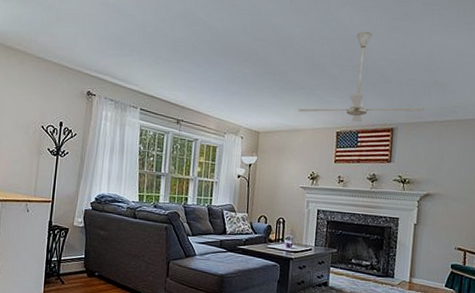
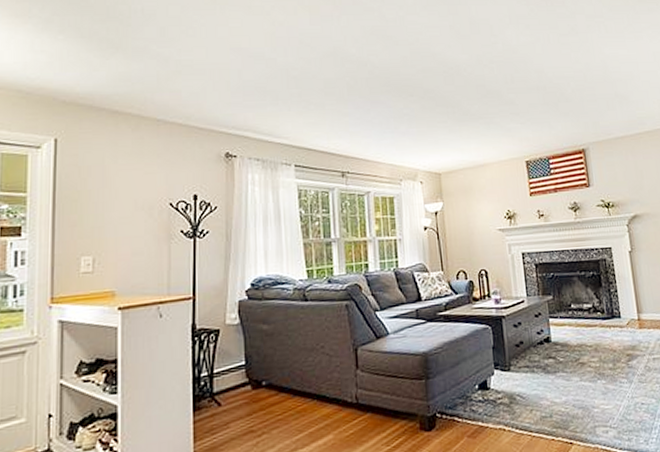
ceiling fan: present [298,31,425,122] -> none [479,50,612,148]

